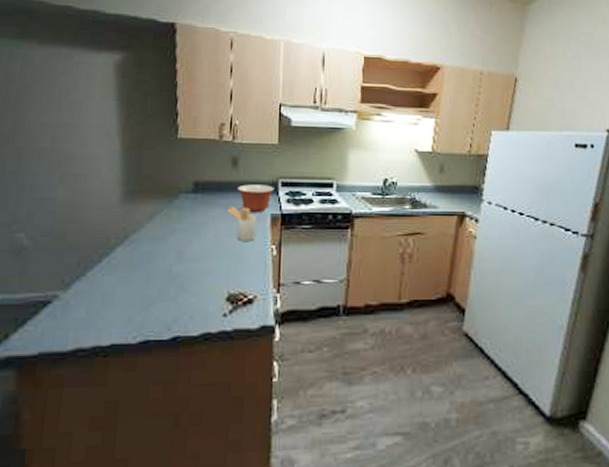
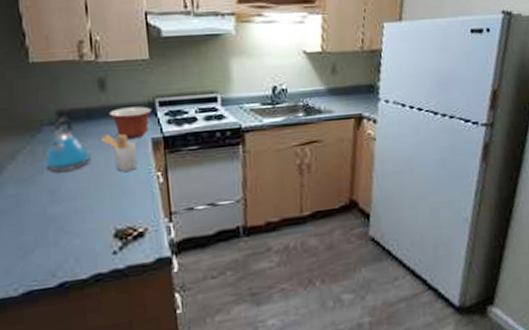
kettle: none [177,186,216,234] -> present [45,116,91,172]

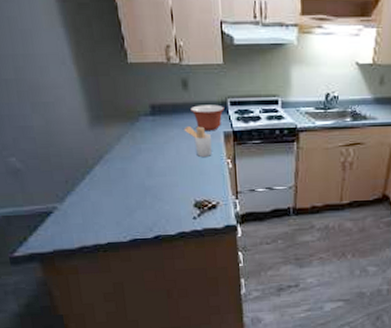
kettle: present [45,116,91,172] -> none [142,109,176,153]

